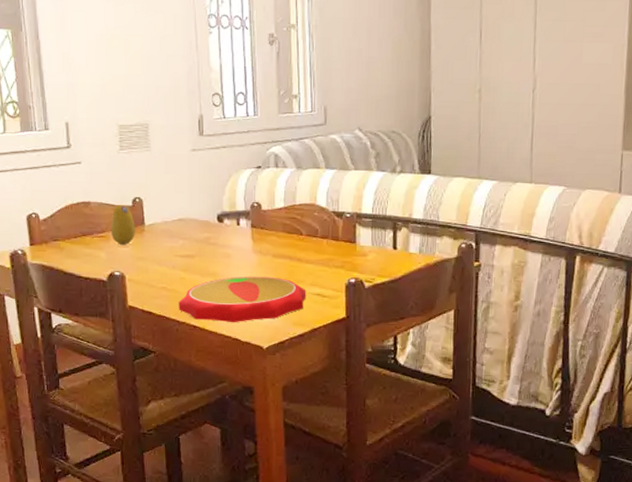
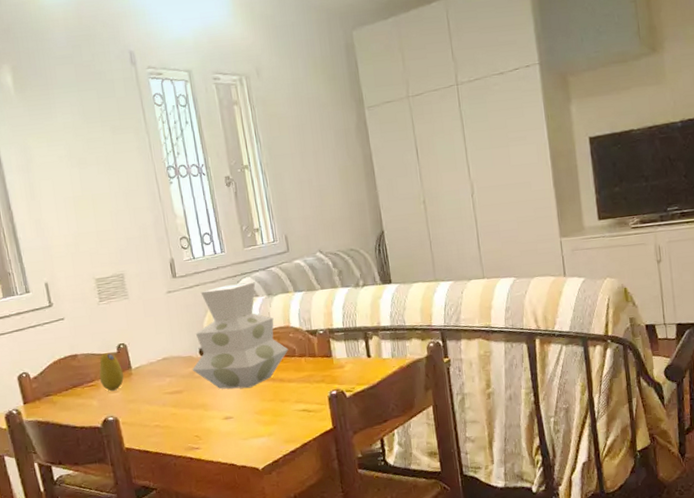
plate: present [178,276,306,323] -> none [172,400,293,452]
vase: none [207,151,311,263] -> present [192,282,289,390]

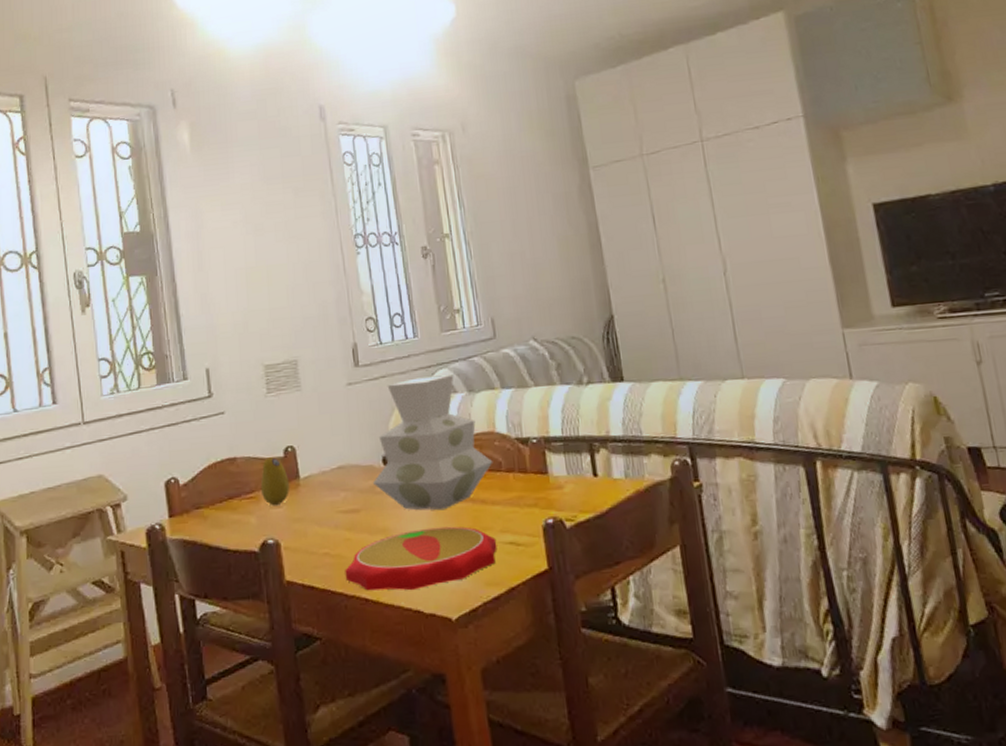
plate: none [172,400,293,452] -> present [345,526,497,591]

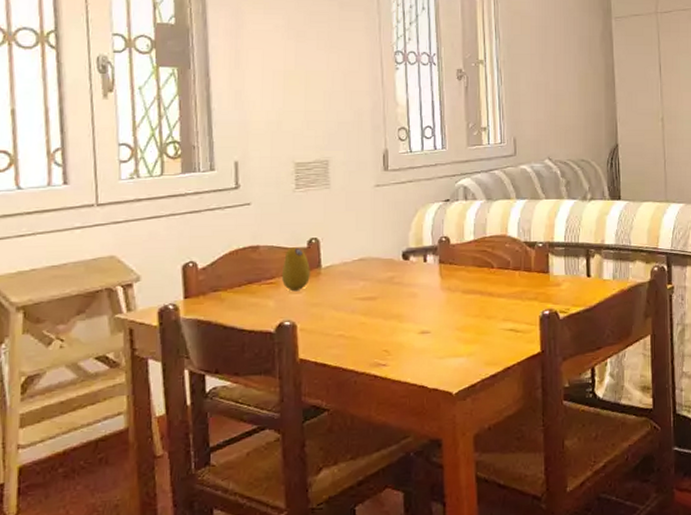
plate: present [345,526,497,591] -> none [357,314,499,369]
vase: present [372,374,493,511] -> none [391,184,503,301]

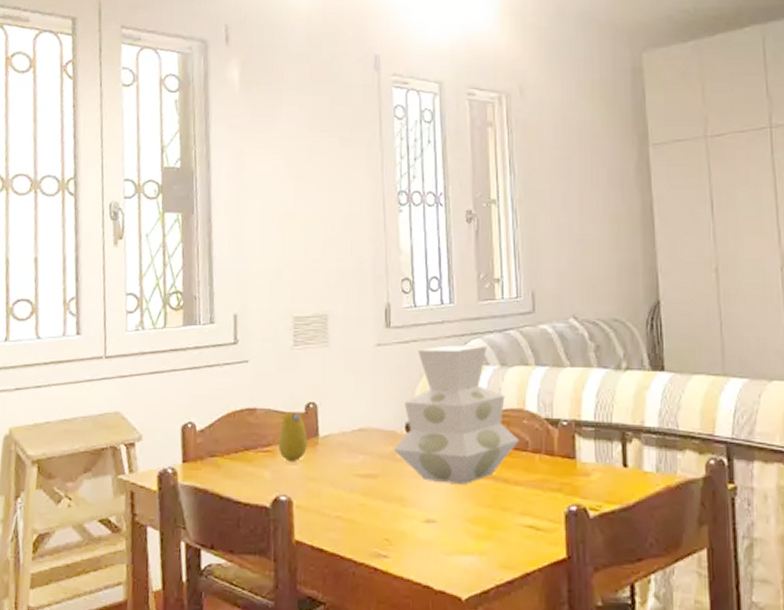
vase: none [391,184,503,301] -> present [393,345,520,485]

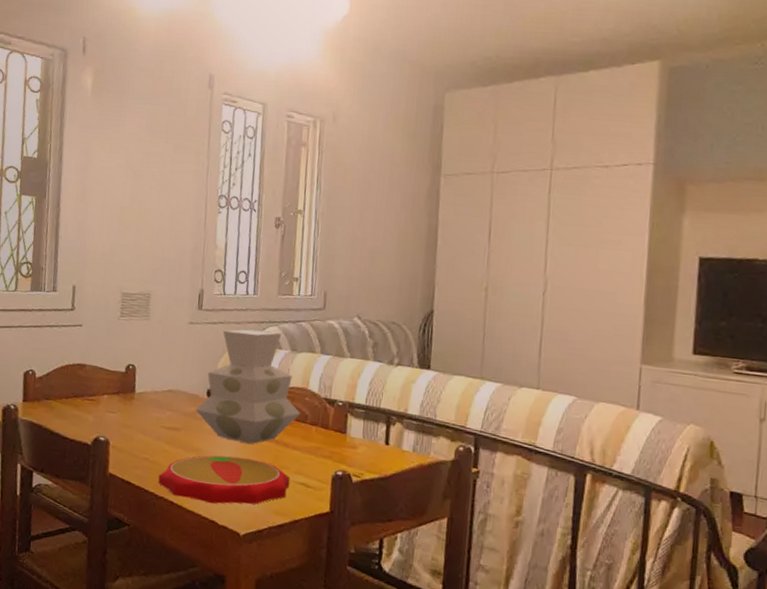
fruit: present [277,412,307,462] -> none [101,370,126,411]
plate: none [356,502,516,565] -> present [158,455,291,505]

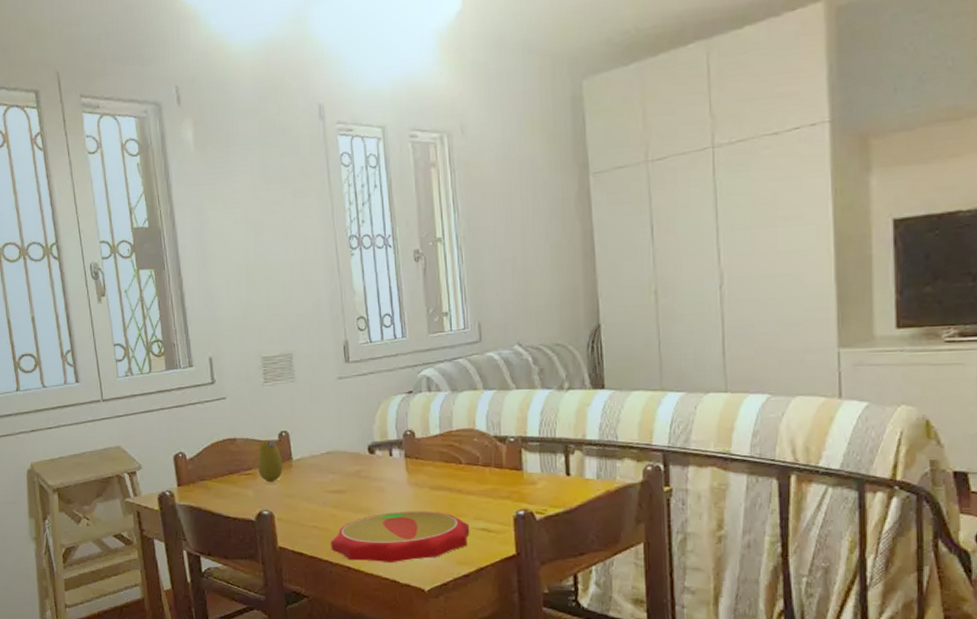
fruit: none [101,370,126,411] -> present [257,440,283,483]
vase: present [195,329,301,445] -> none [358,374,471,496]

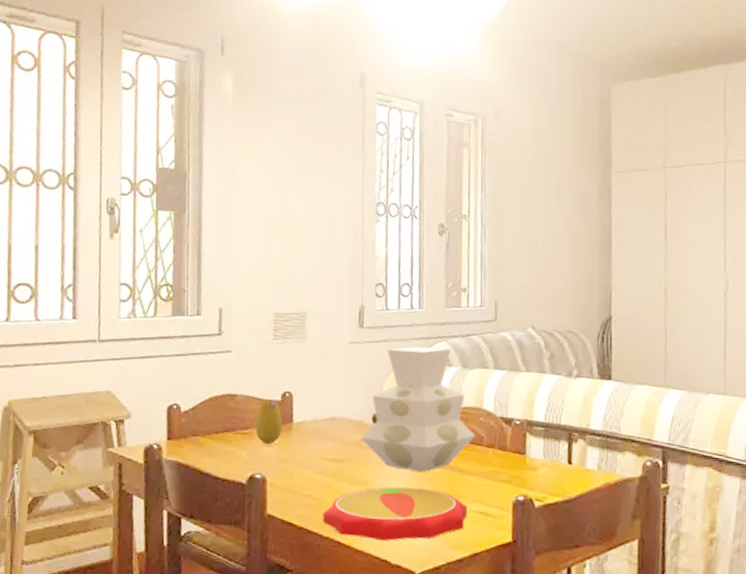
vase: none [358,374,471,496] -> present [360,346,476,473]

